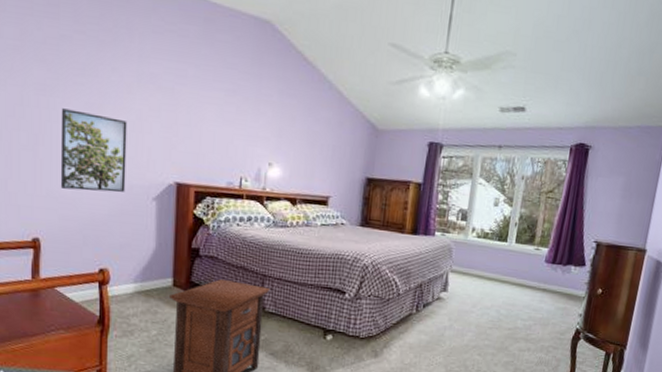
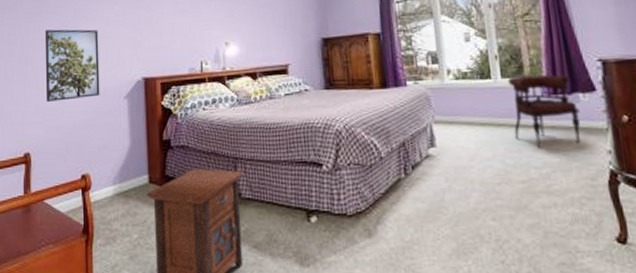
armchair: none [512,243,569,305] -> present [508,74,581,148]

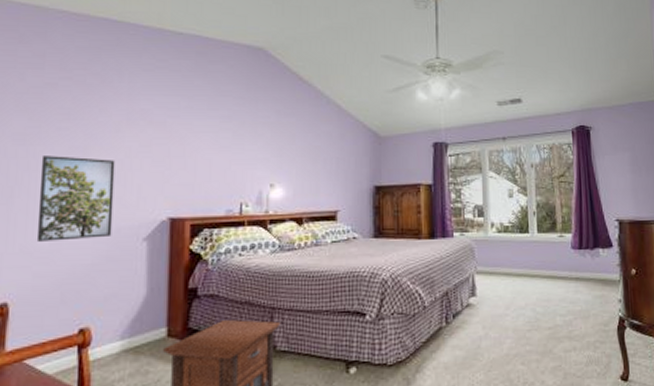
armchair: present [508,74,581,148] -> none [543,231,599,297]

